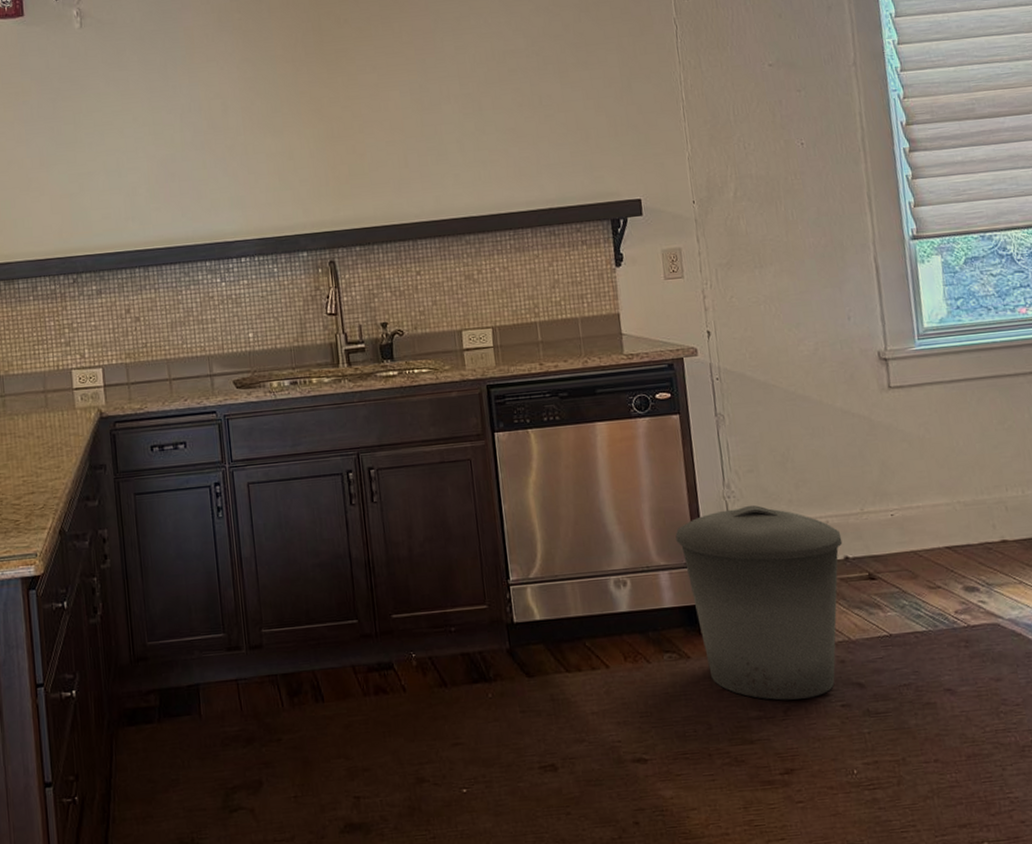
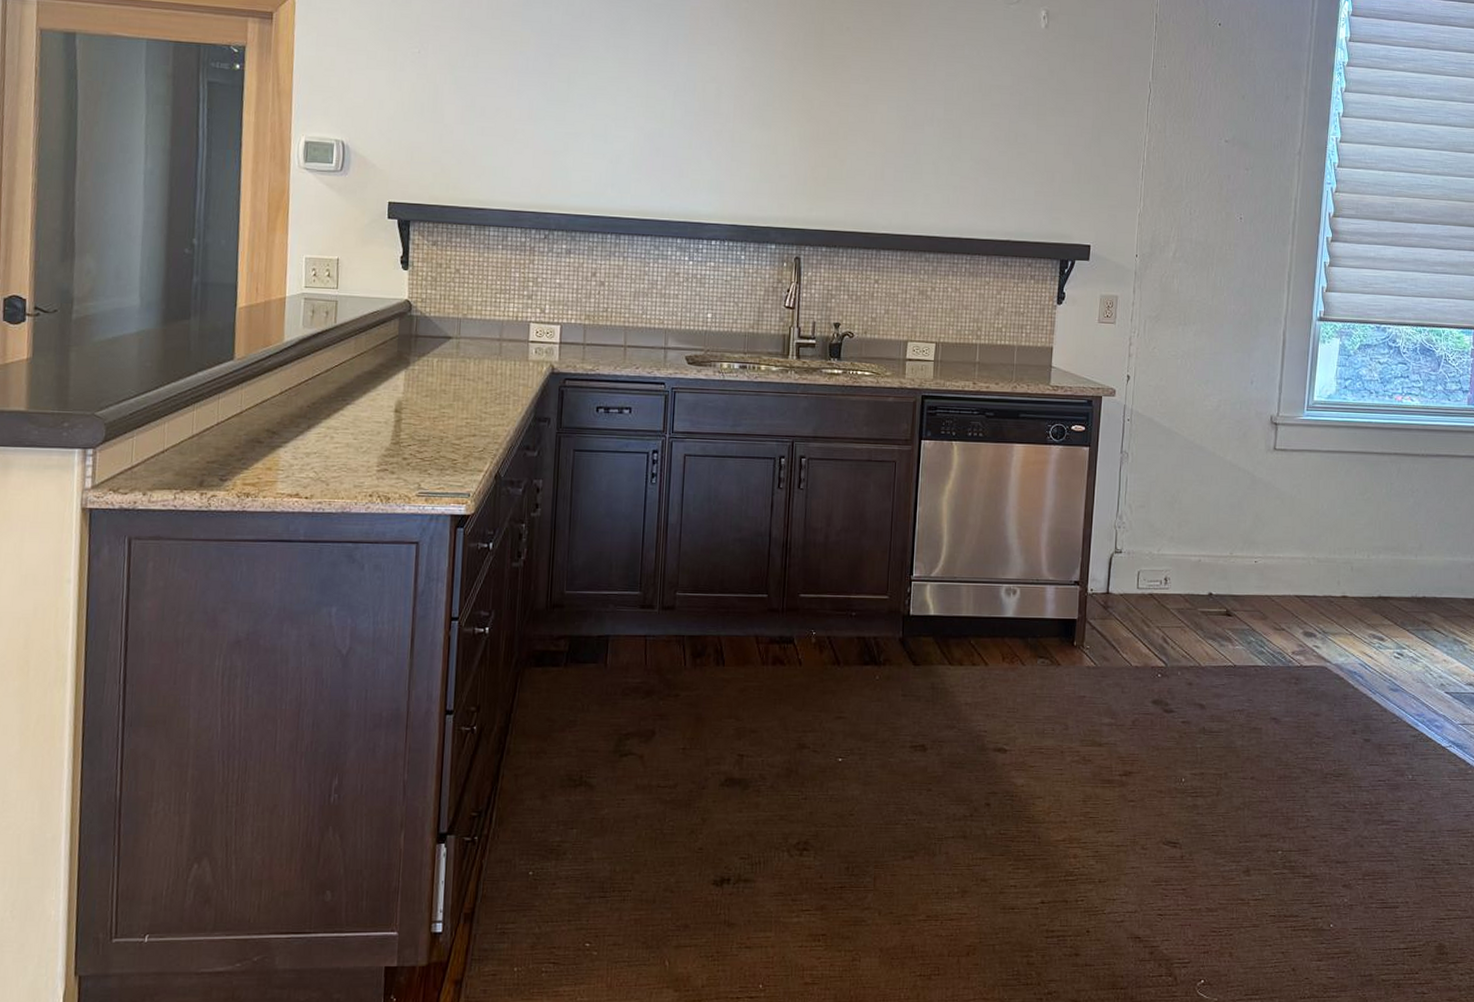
trash can: present [675,505,843,701] -> none [1067,536,1210,712]

